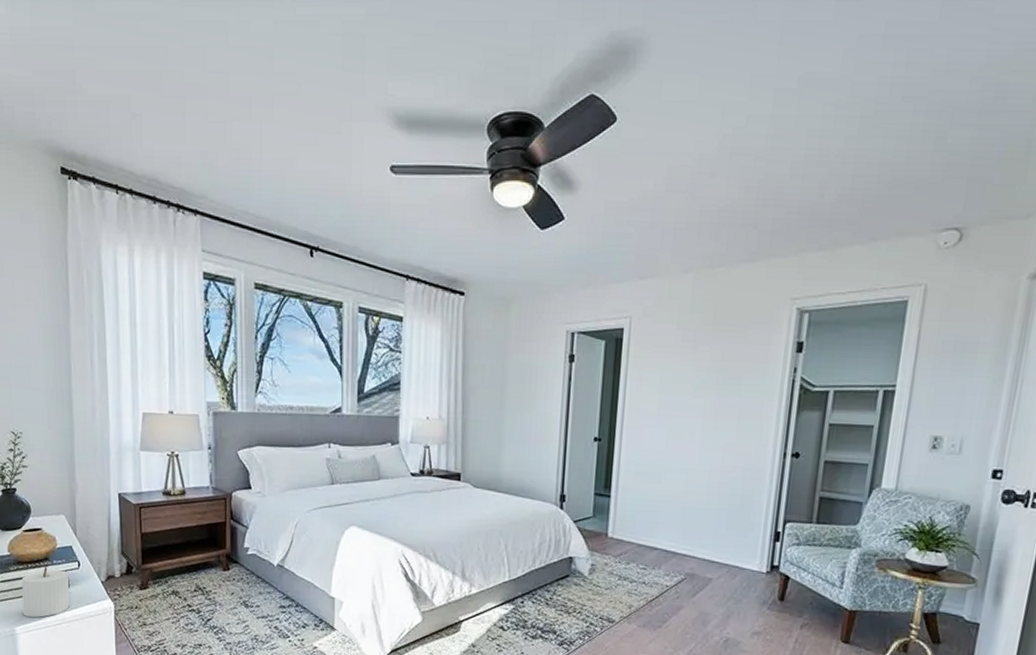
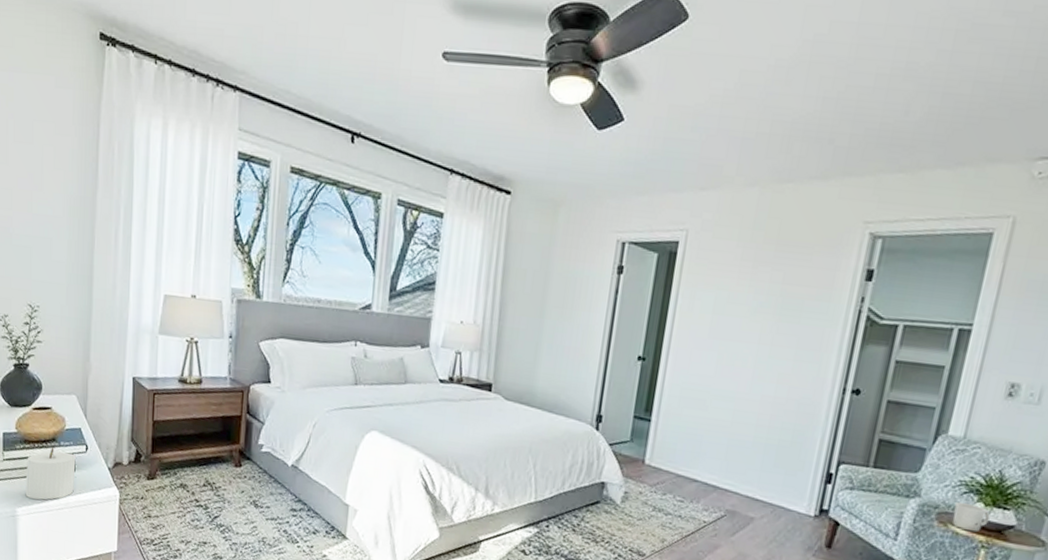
mug: none [890,548,925,575] -> present [952,502,991,533]

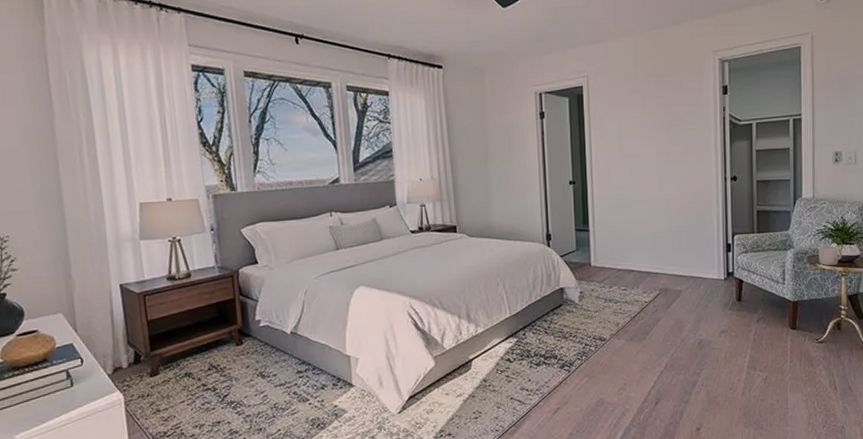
candle: present [25,447,76,501] -> none [18,368,75,423]

